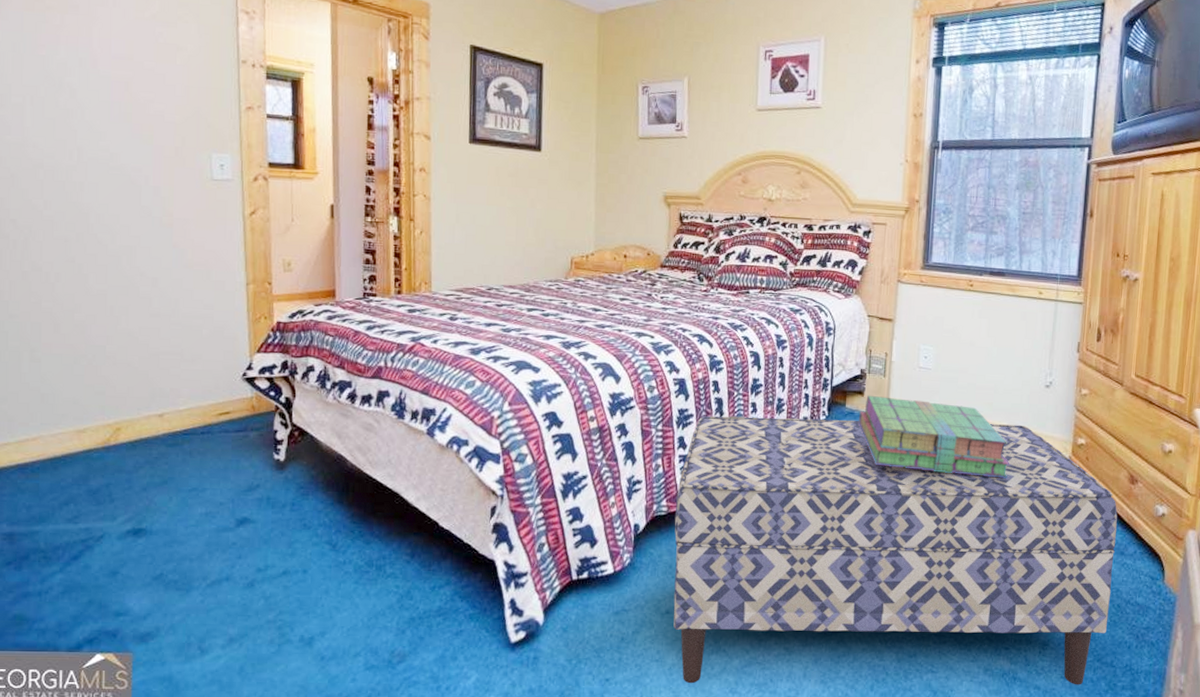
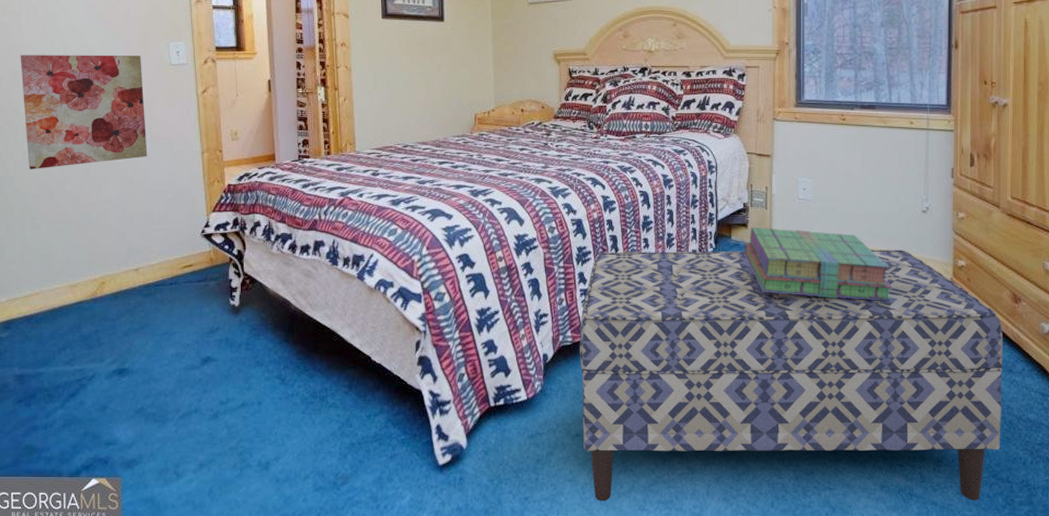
wall art: none [22,156,180,293] -> present [20,55,148,169]

